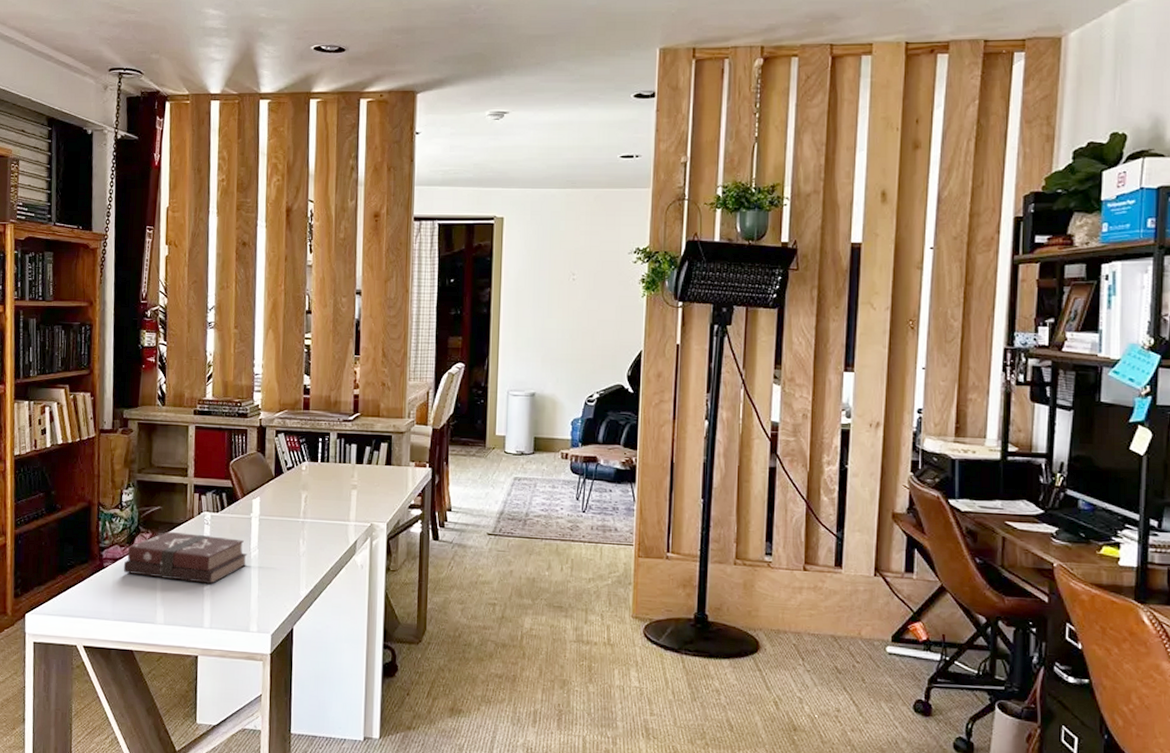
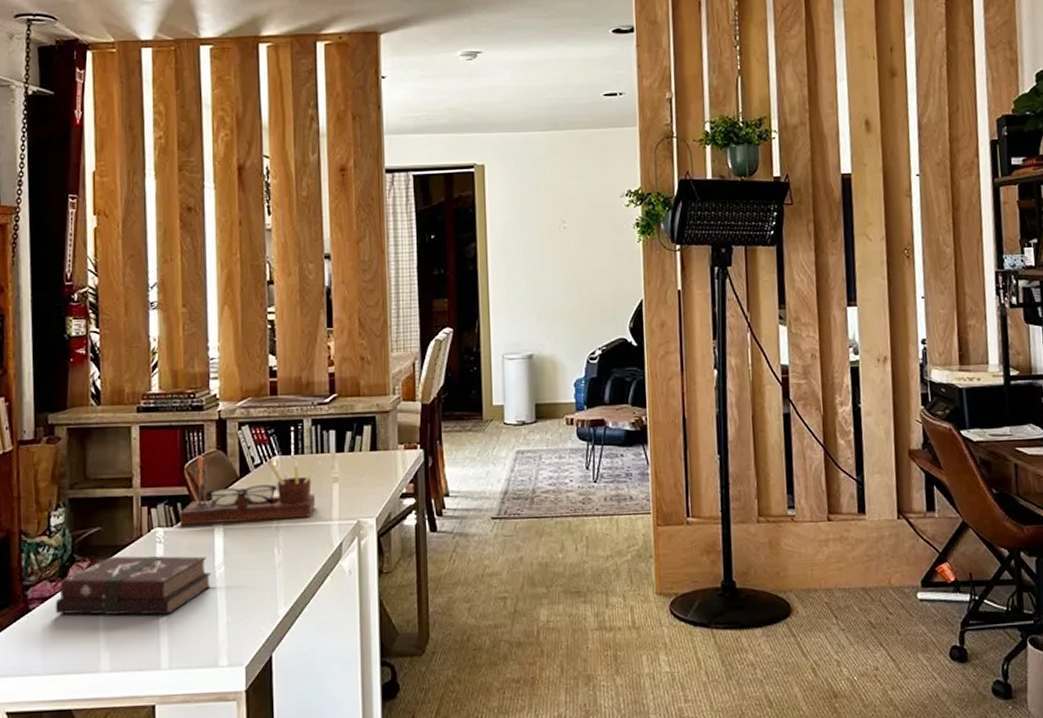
desk organizer: none [223,456,344,517] -> present [179,457,323,526]

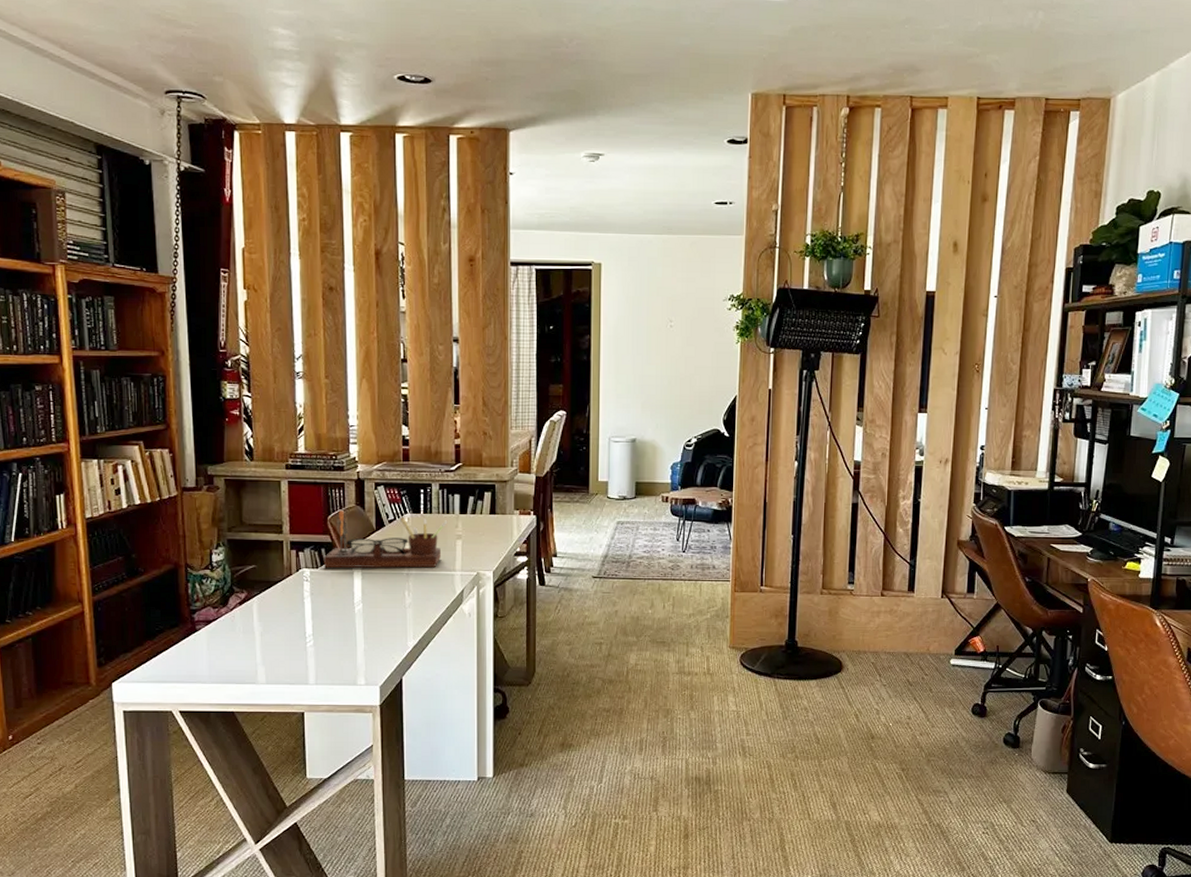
hardback book: present [55,555,212,616] -> none [218,590,352,640]

